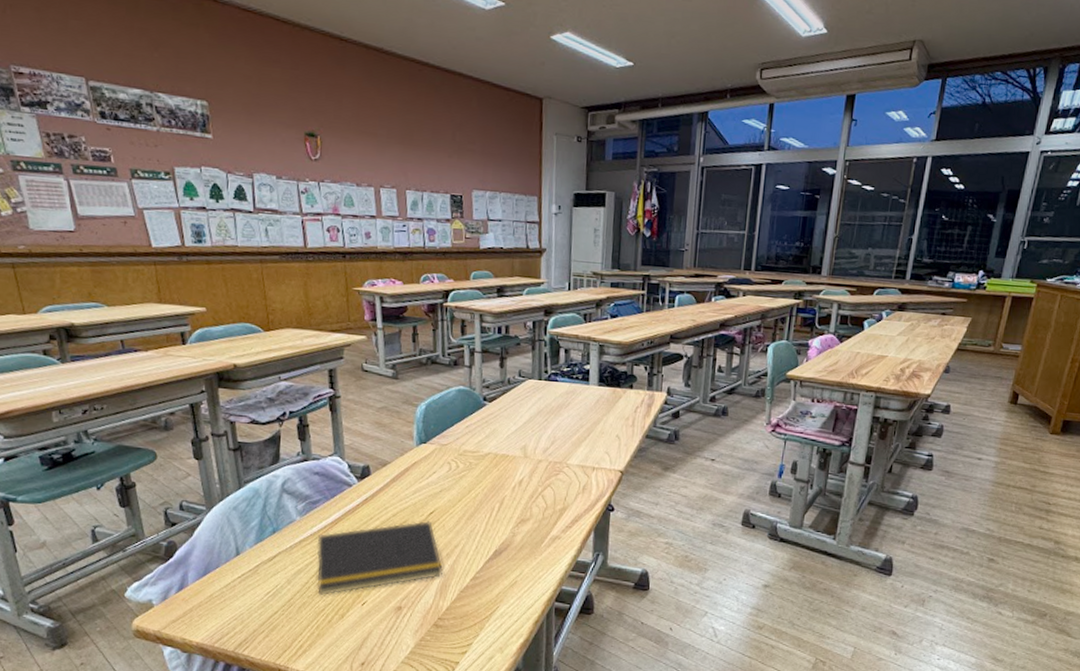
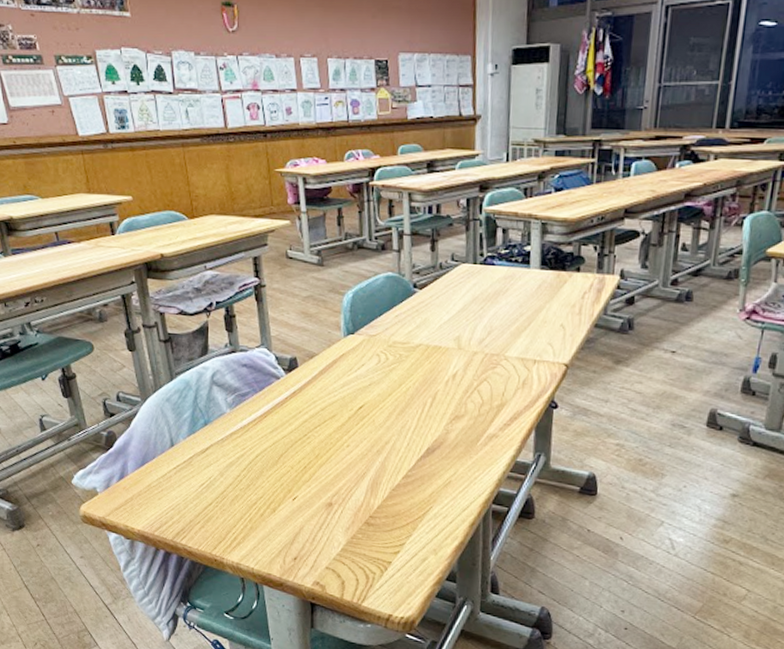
notepad: present [316,520,443,595] -> none [247,415,374,489]

